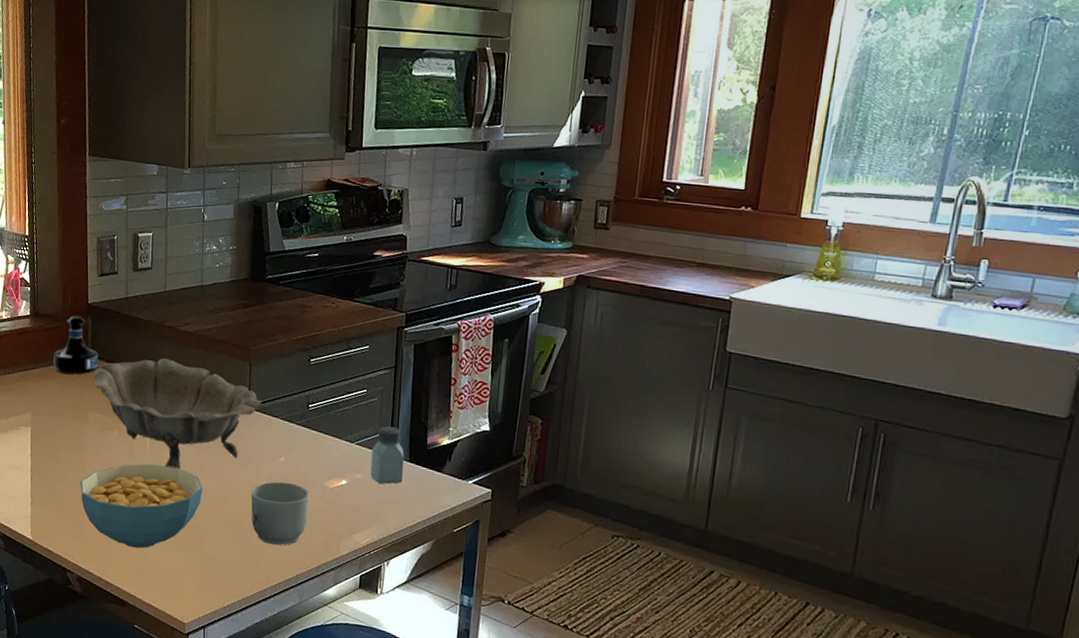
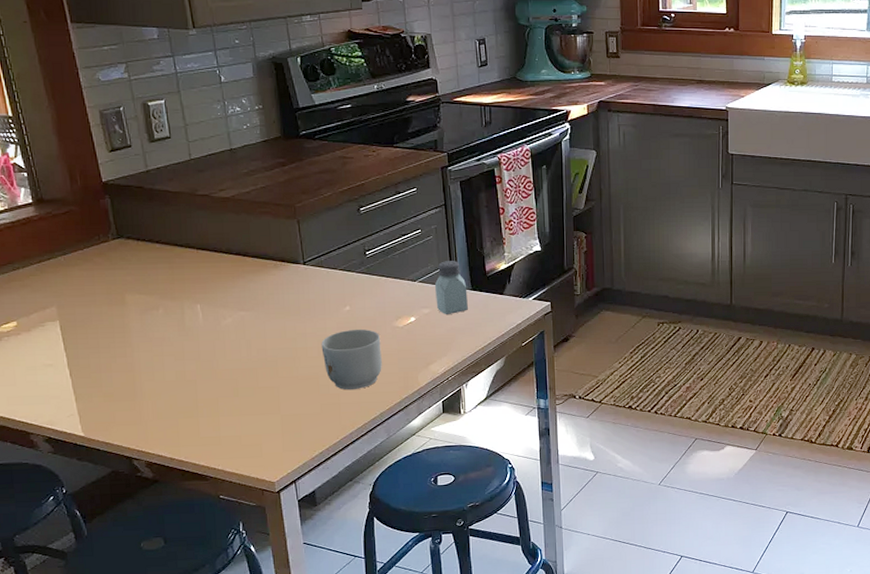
tequila bottle: present [53,315,99,375] -> none [70,196,127,259]
cereal bowl: present [80,463,203,549] -> none [130,335,270,422]
decorative bowl: present [94,358,262,469] -> none [125,228,317,336]

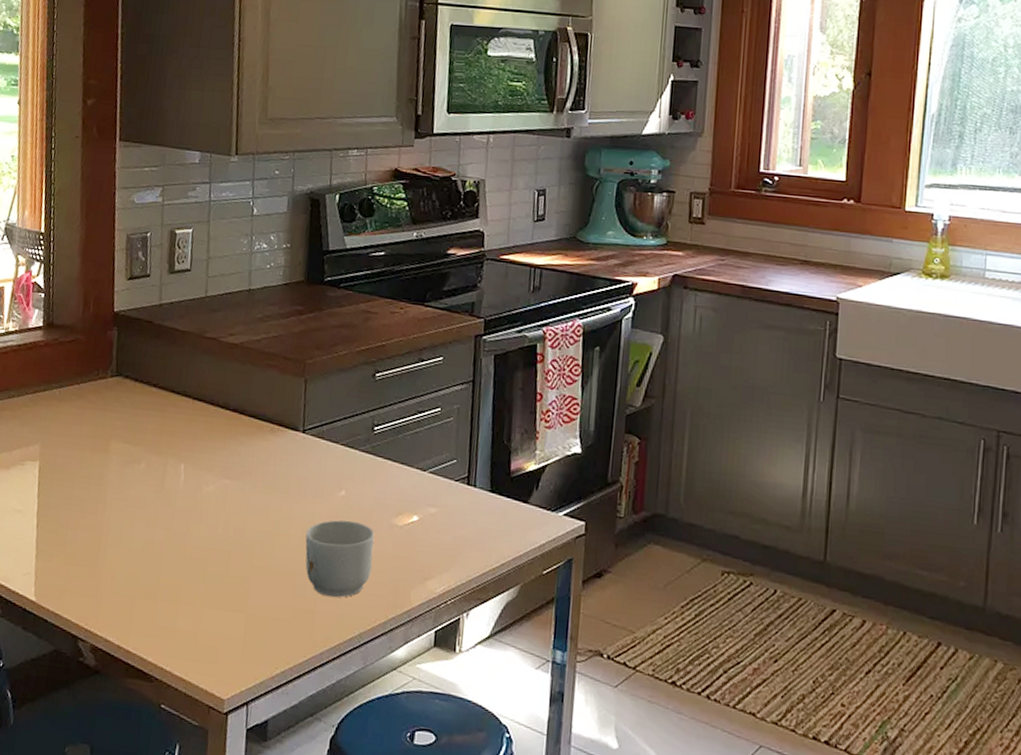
saltshaker: present [435,261,468,315] -> none [445,450,485,520]

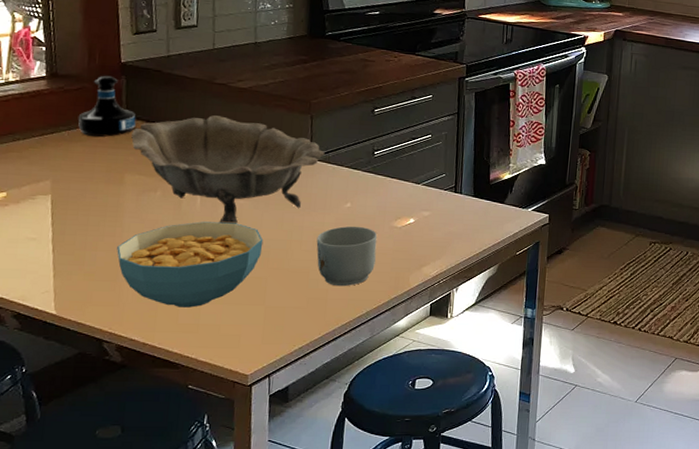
tequila bottle: none [69,326,125,397] -> present [78,75,136,137]
cereal bowl: none [98,502,248,608] -> present [117,221,264,308]
decorative bowl: none [119,375,319,508] -> present [131,115,325,224]

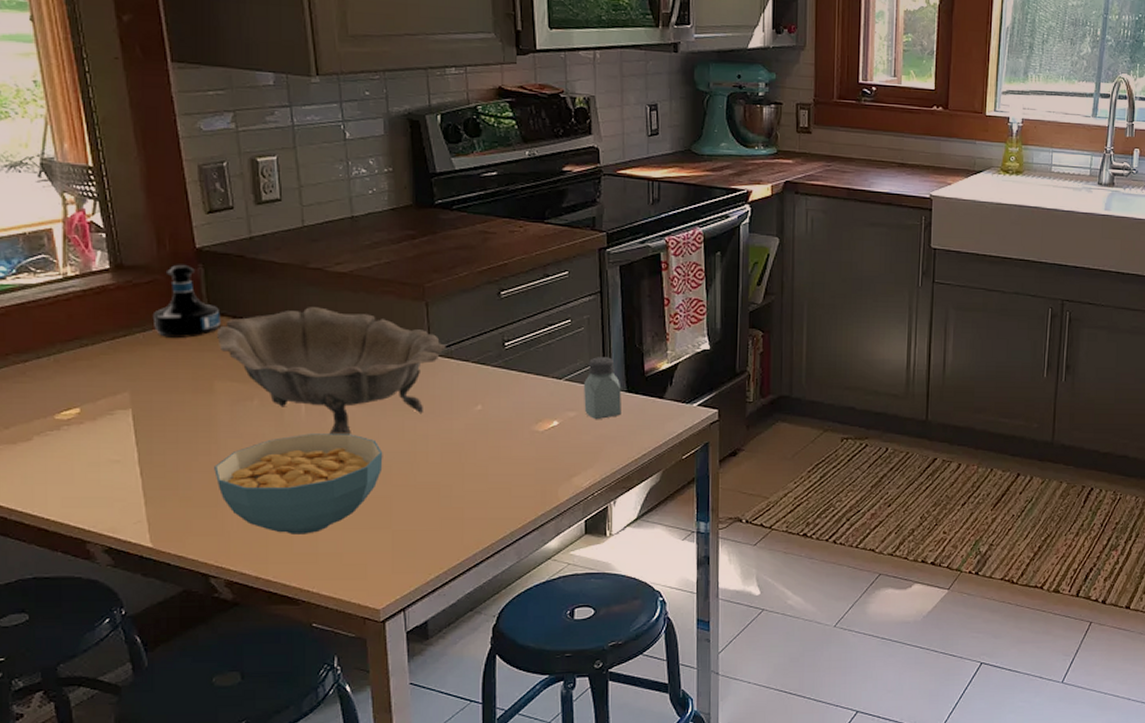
mug: present [316,226,378,287] -> none [445,432,516,504]
saltshaker: none [437,167,470,220] -> present [584,357,622,420]

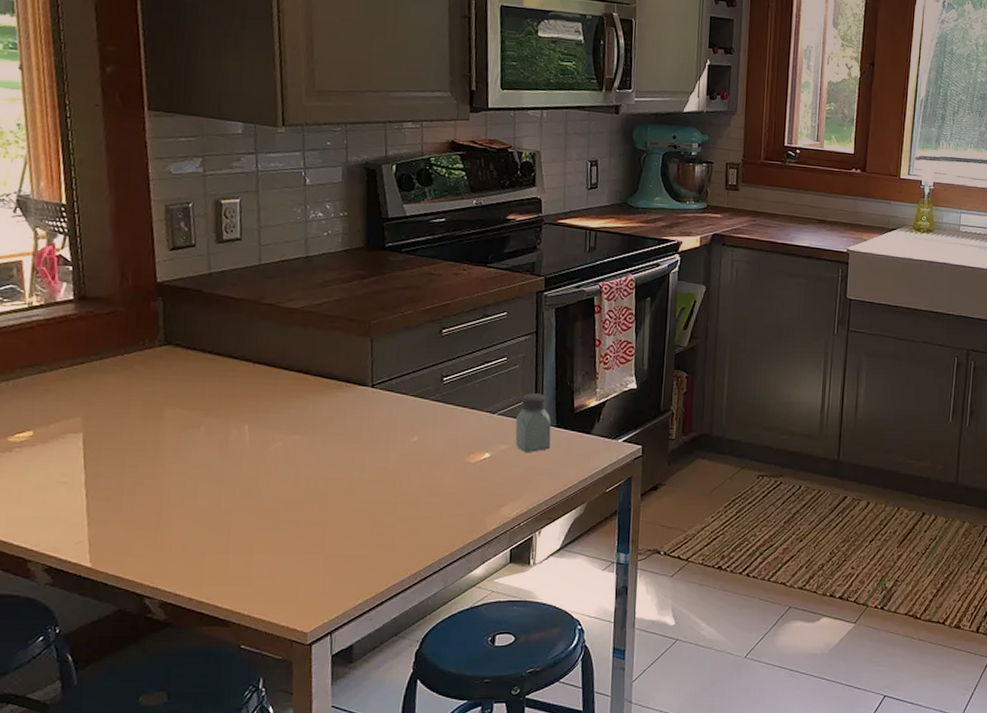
tequila bottle: present [152,264,221,338] -> none [110,297,175,366]
cereal bowl: present [214,433,383,534] -> none [157,460,321,558]
decorative bowl: present [217,307,446,435] -> none [170,340,388,462]

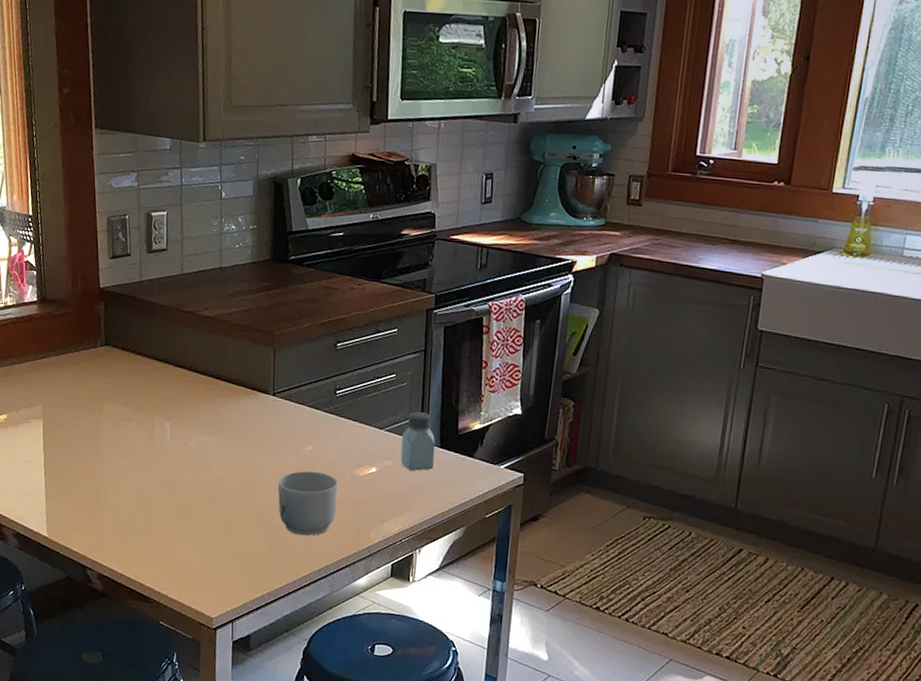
mug: none [380,462,449,531] -> present [277,471,338,536]

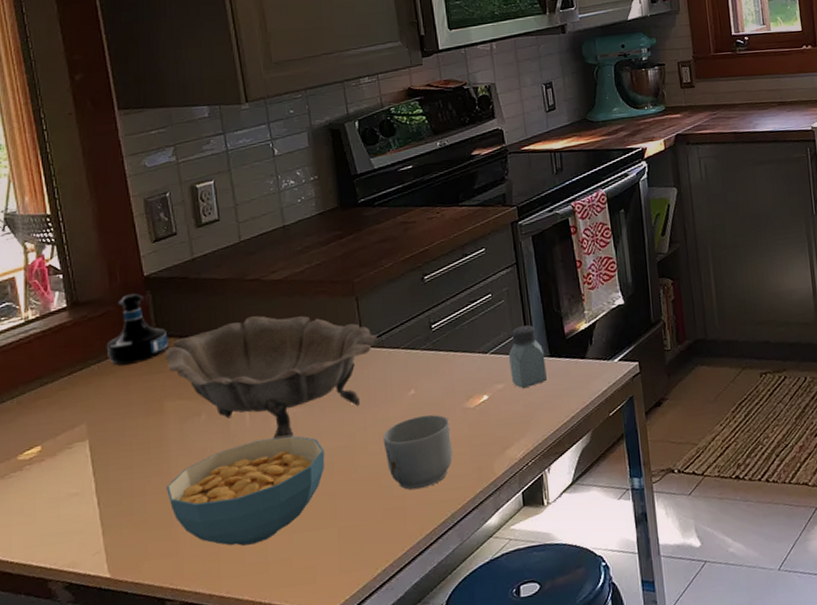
tequila bottle: none [64,300,113,364] -> present [106,293,168,366]
cereal bowl: none [97,455,228,543] -> present [167,435,325,546]
decorative bowl: none [109,345,287,461] -> present [166,316,377,440]

